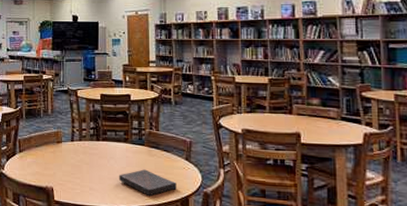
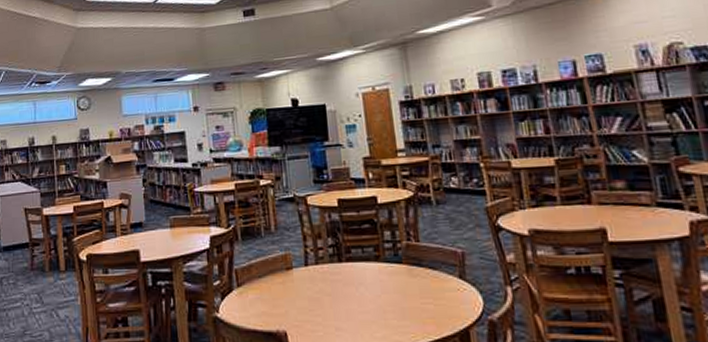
book: present [119,169,177,197] -> none [373,295,452,333]

